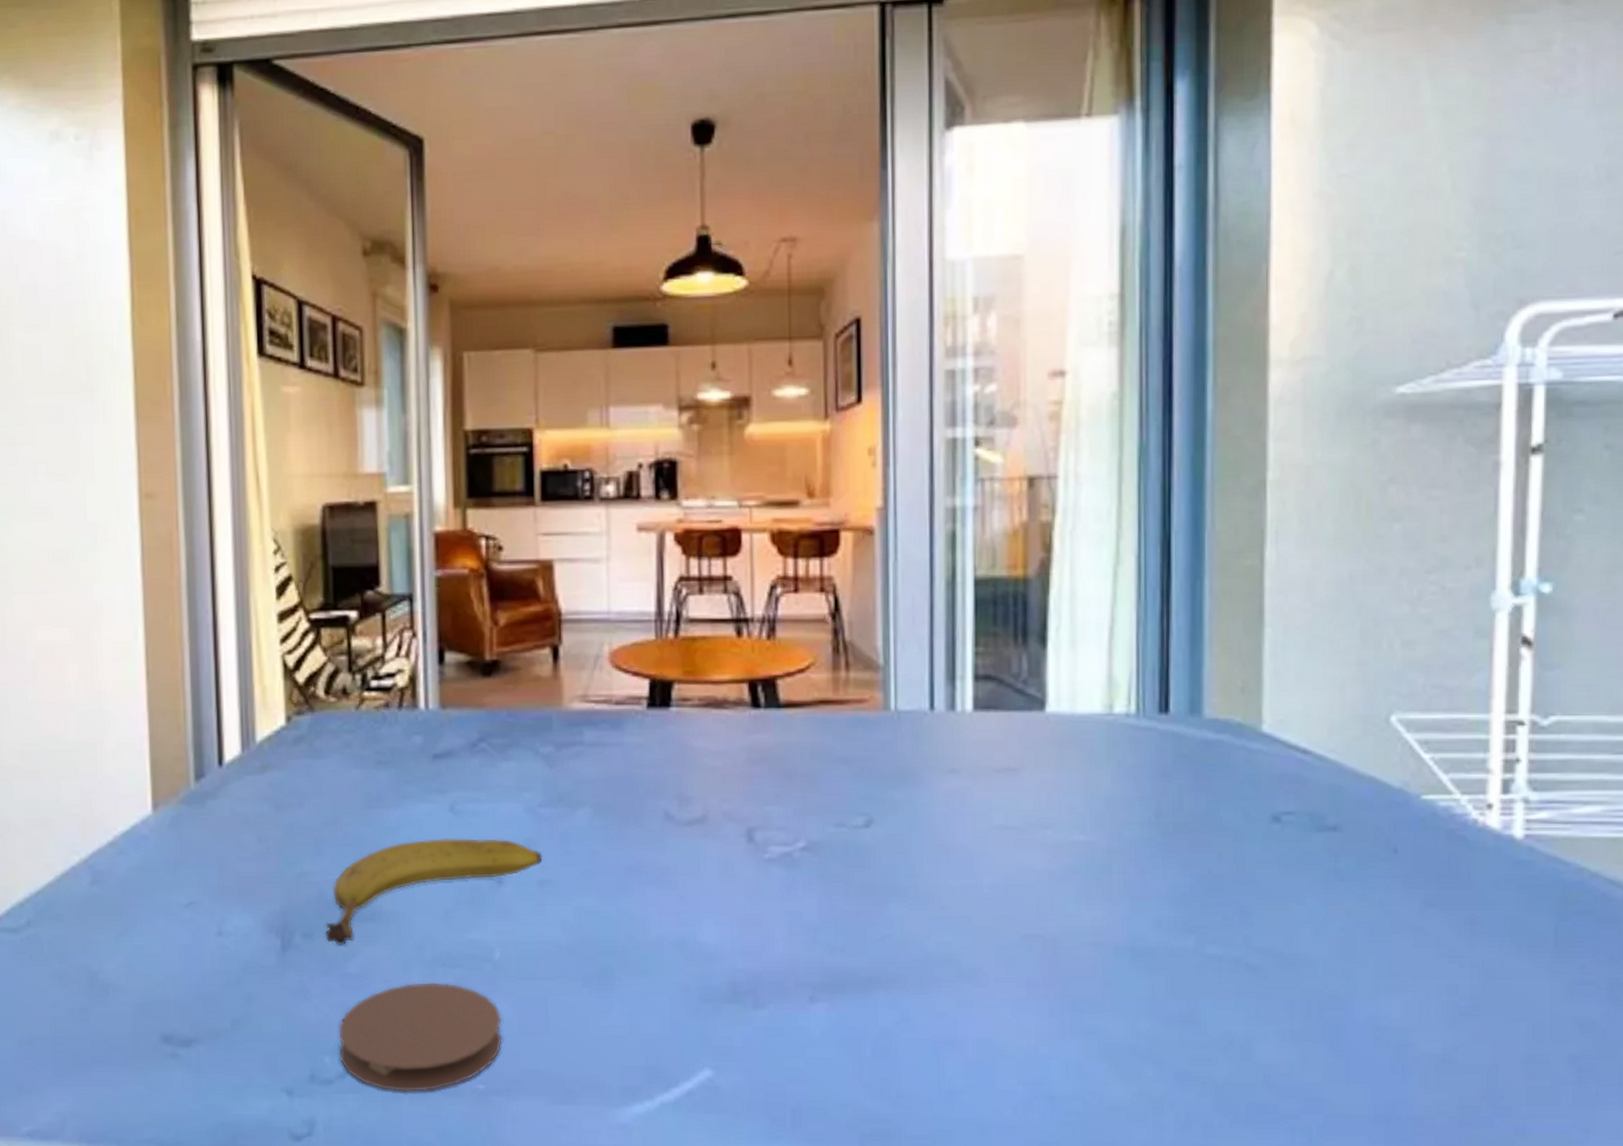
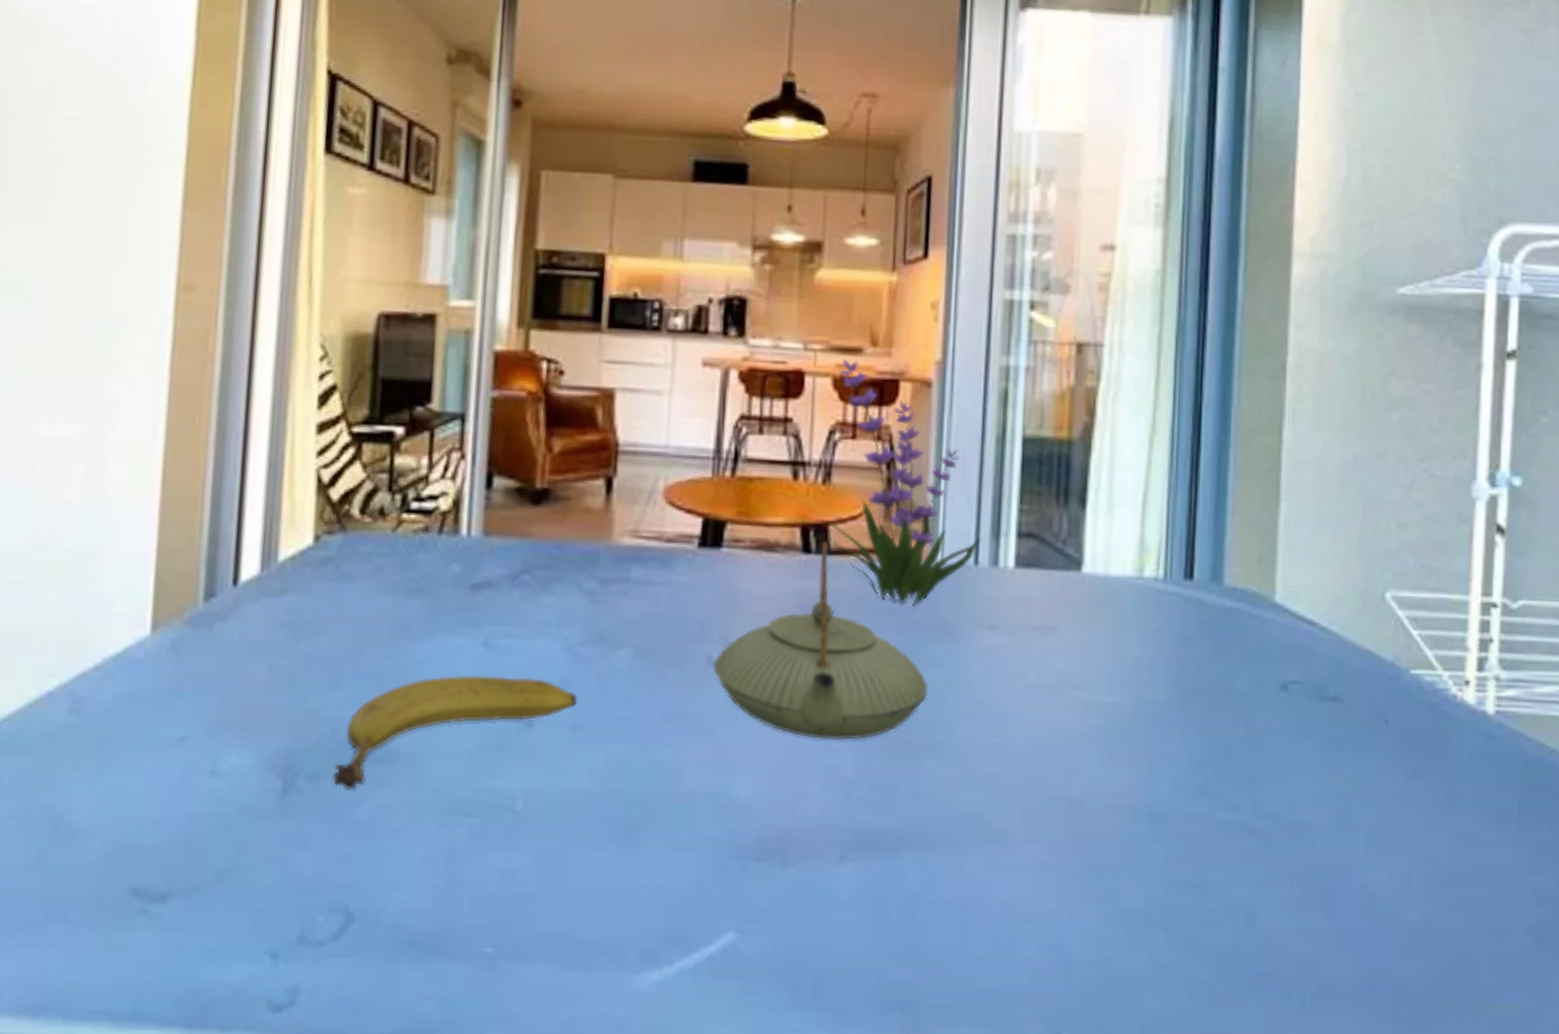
coaster: present [339,982,503,1093] -> none [335,833,519,957]
teapot: none [671,696,890,887] -> present [713,542,929,740]
plant: none [777,513,937,755] -> present [830,359,982,607]

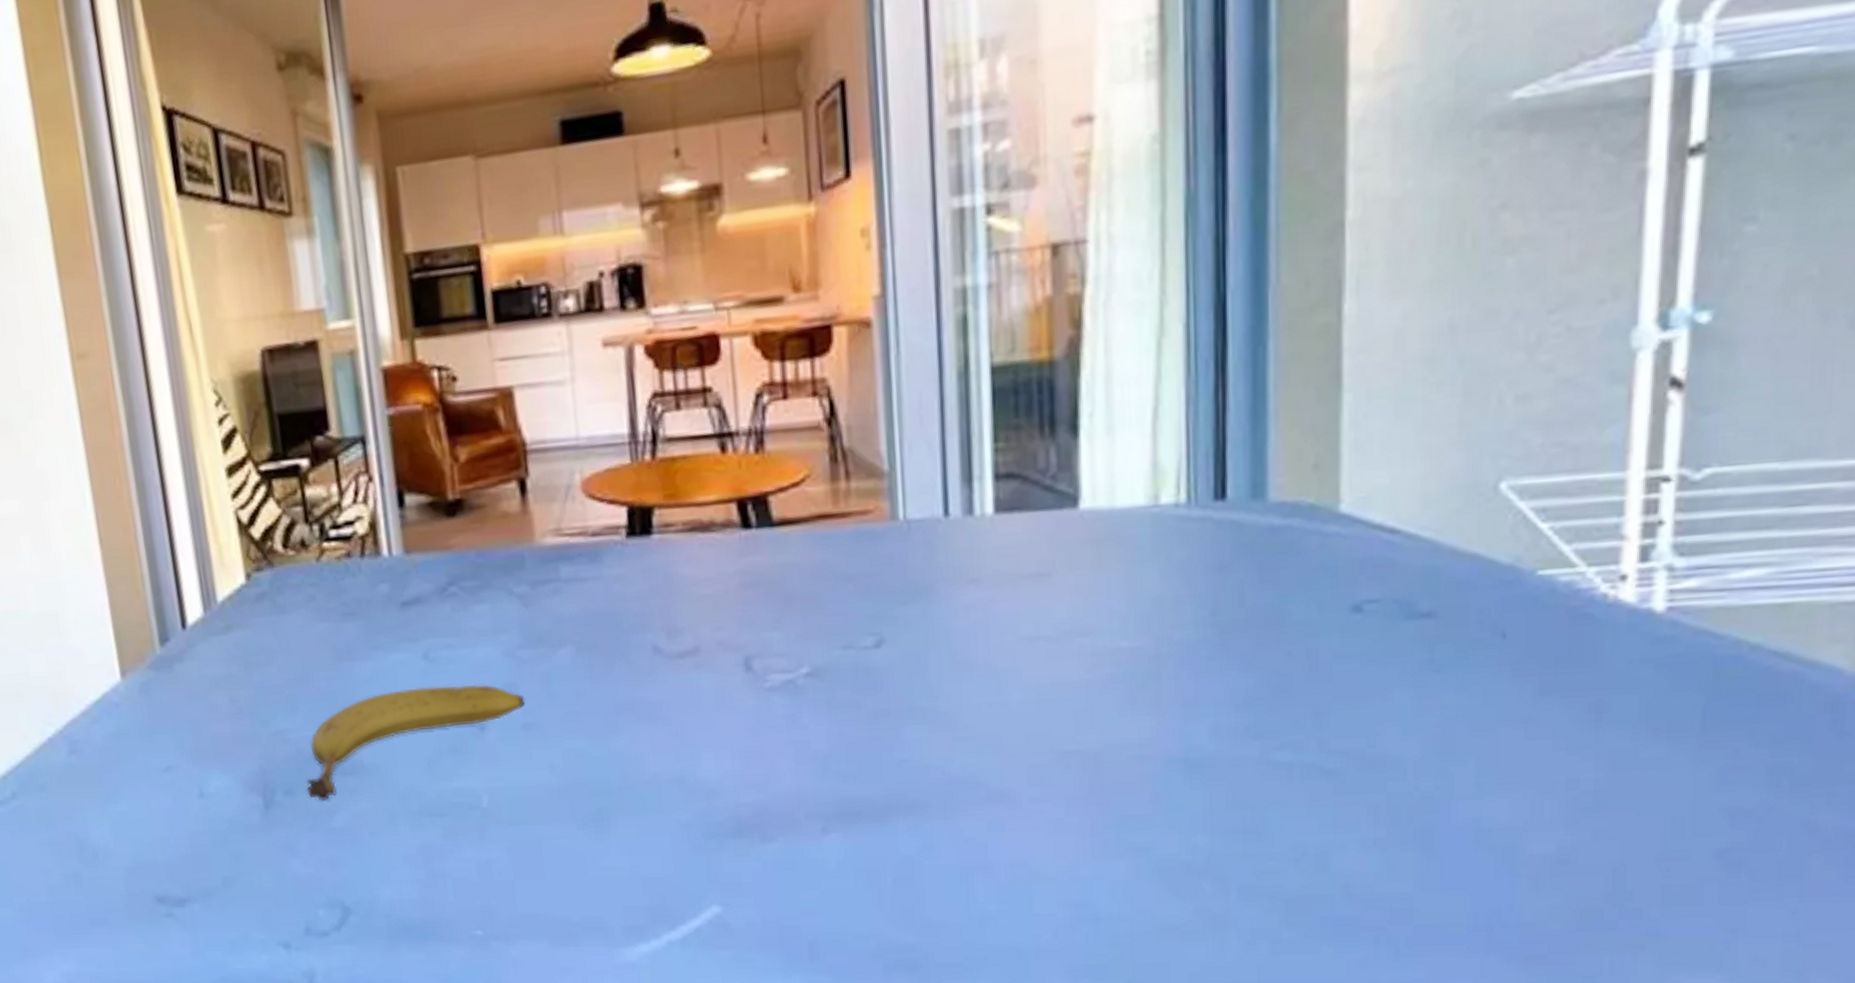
teapot: present [713,542,929,740] -> none [660,514,904,716]
plant: present [830,359,982,607] -> none [759,312,951,571]

